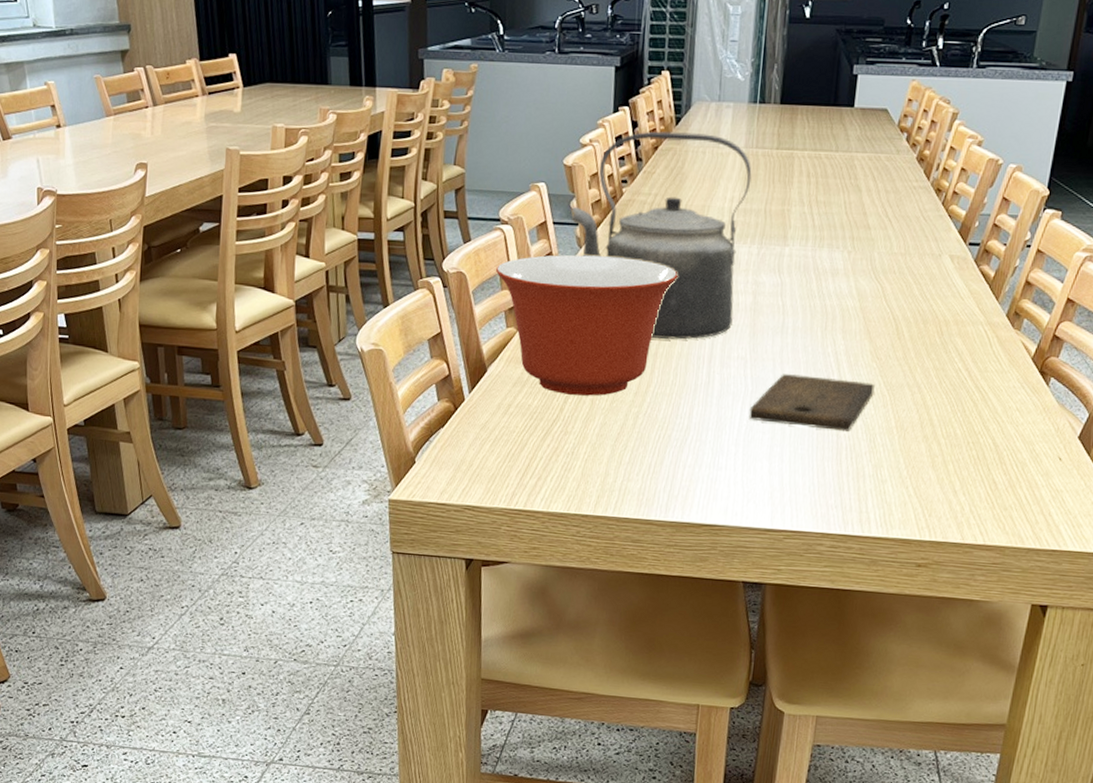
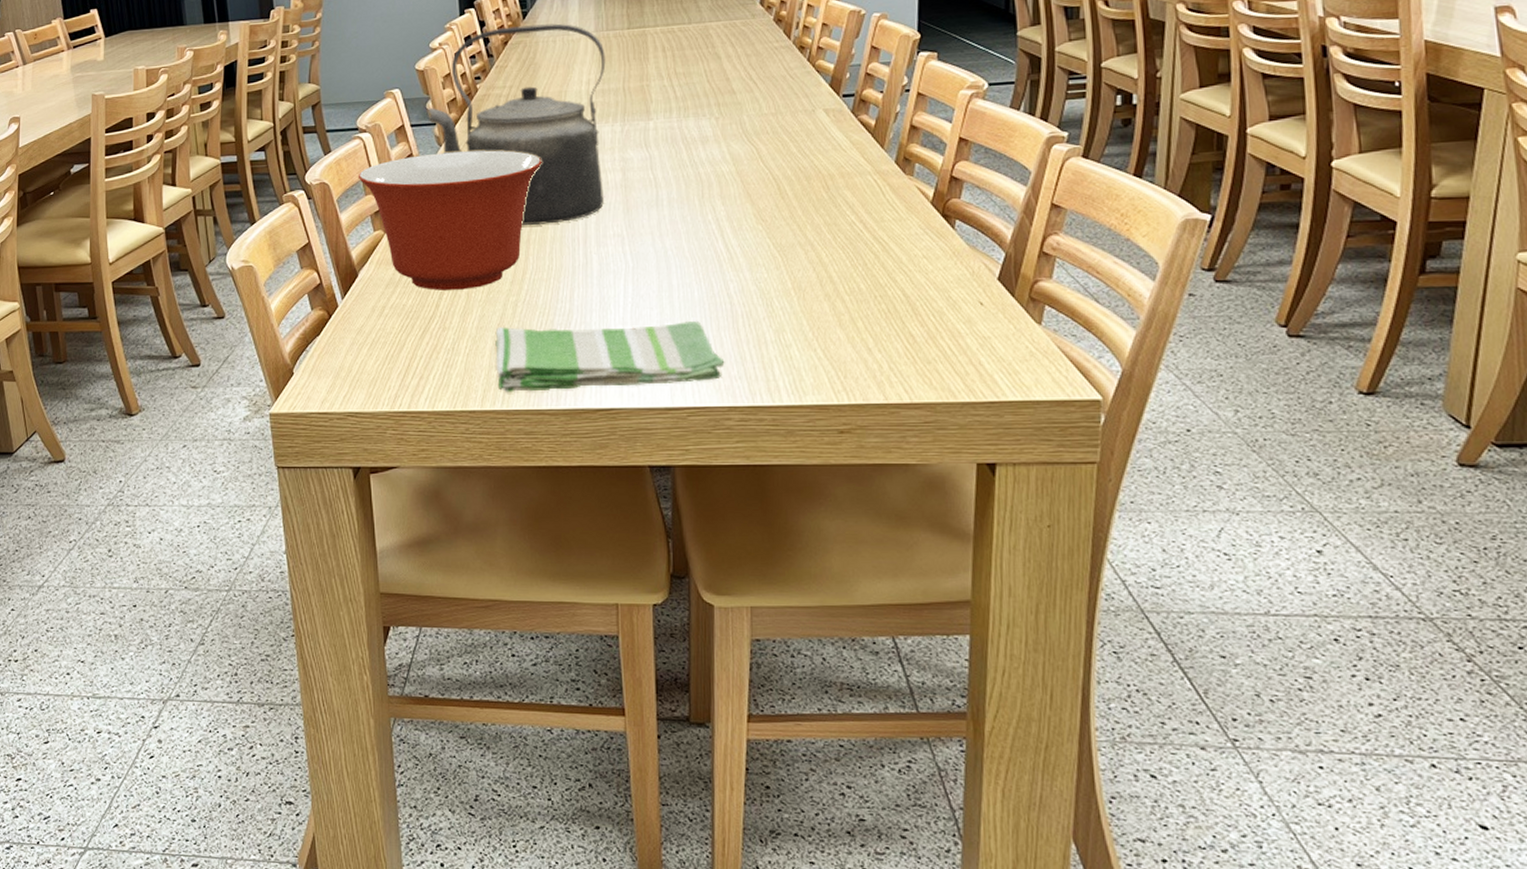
dish towel: none [611,436,825,507] -> present [495,321,725,392]
cutting board: present [748,374,875,431] -> none [633,245,764,298]

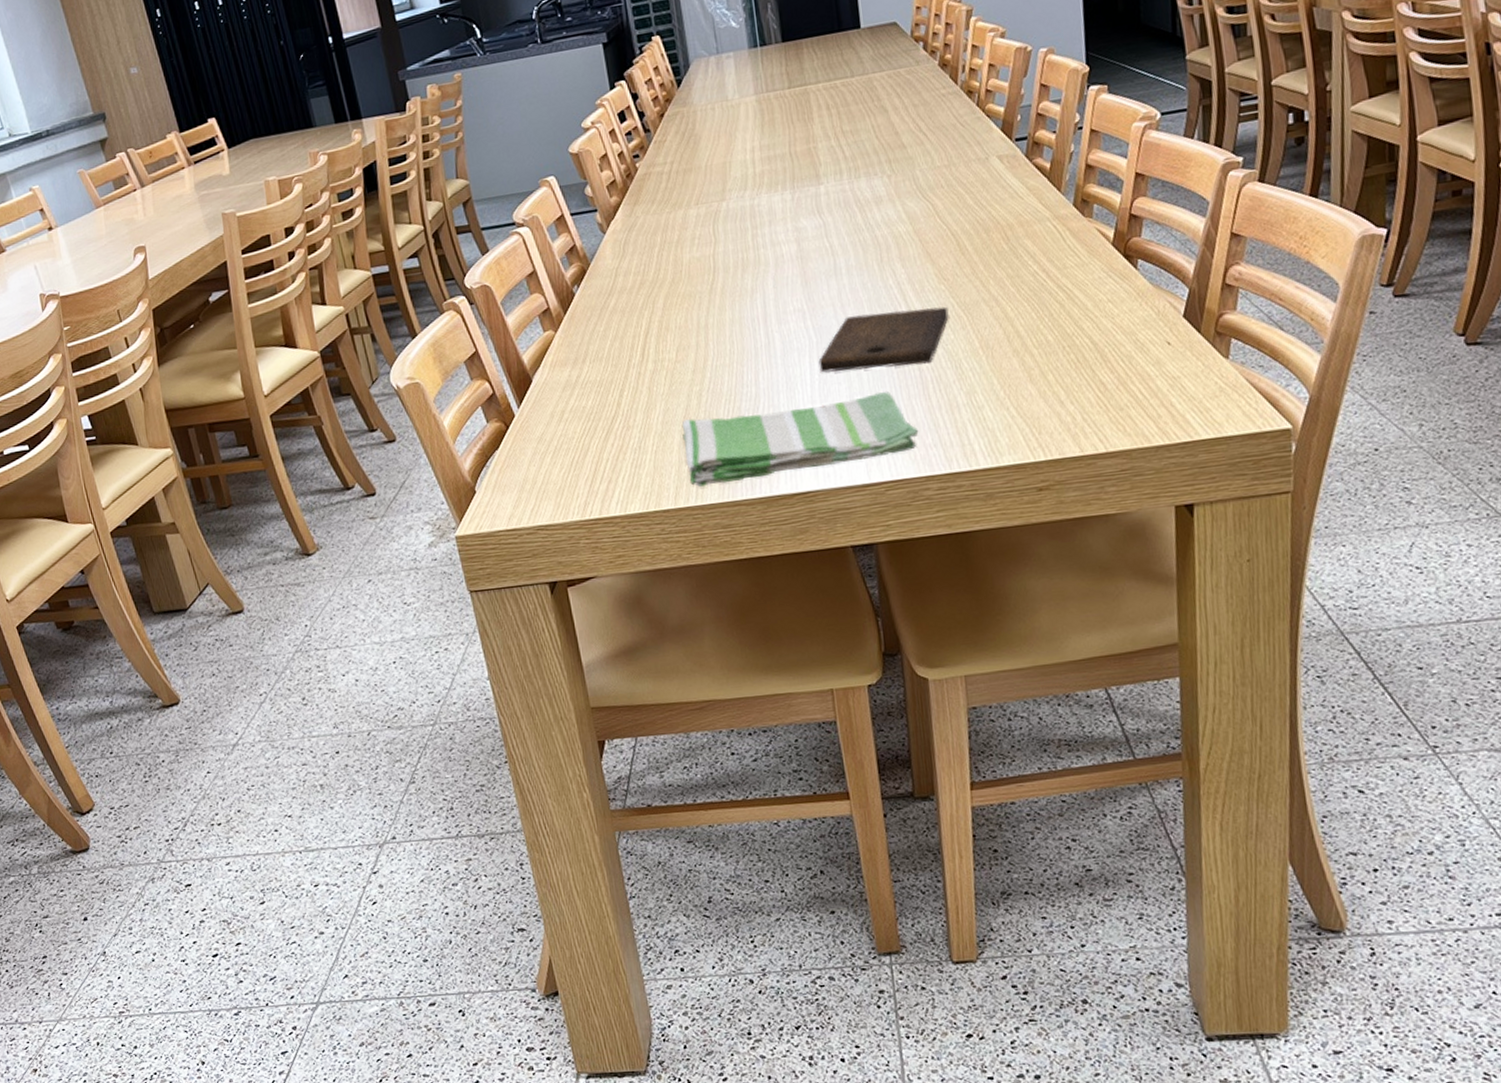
mixing bowl: present [358,150,542,290] -> none [520,231,713,388]
kettle: present [428,23,606,226] -> none [587,89,781,310]
cutting board: none [633,245,764,298] -> present [818,306,949,373]

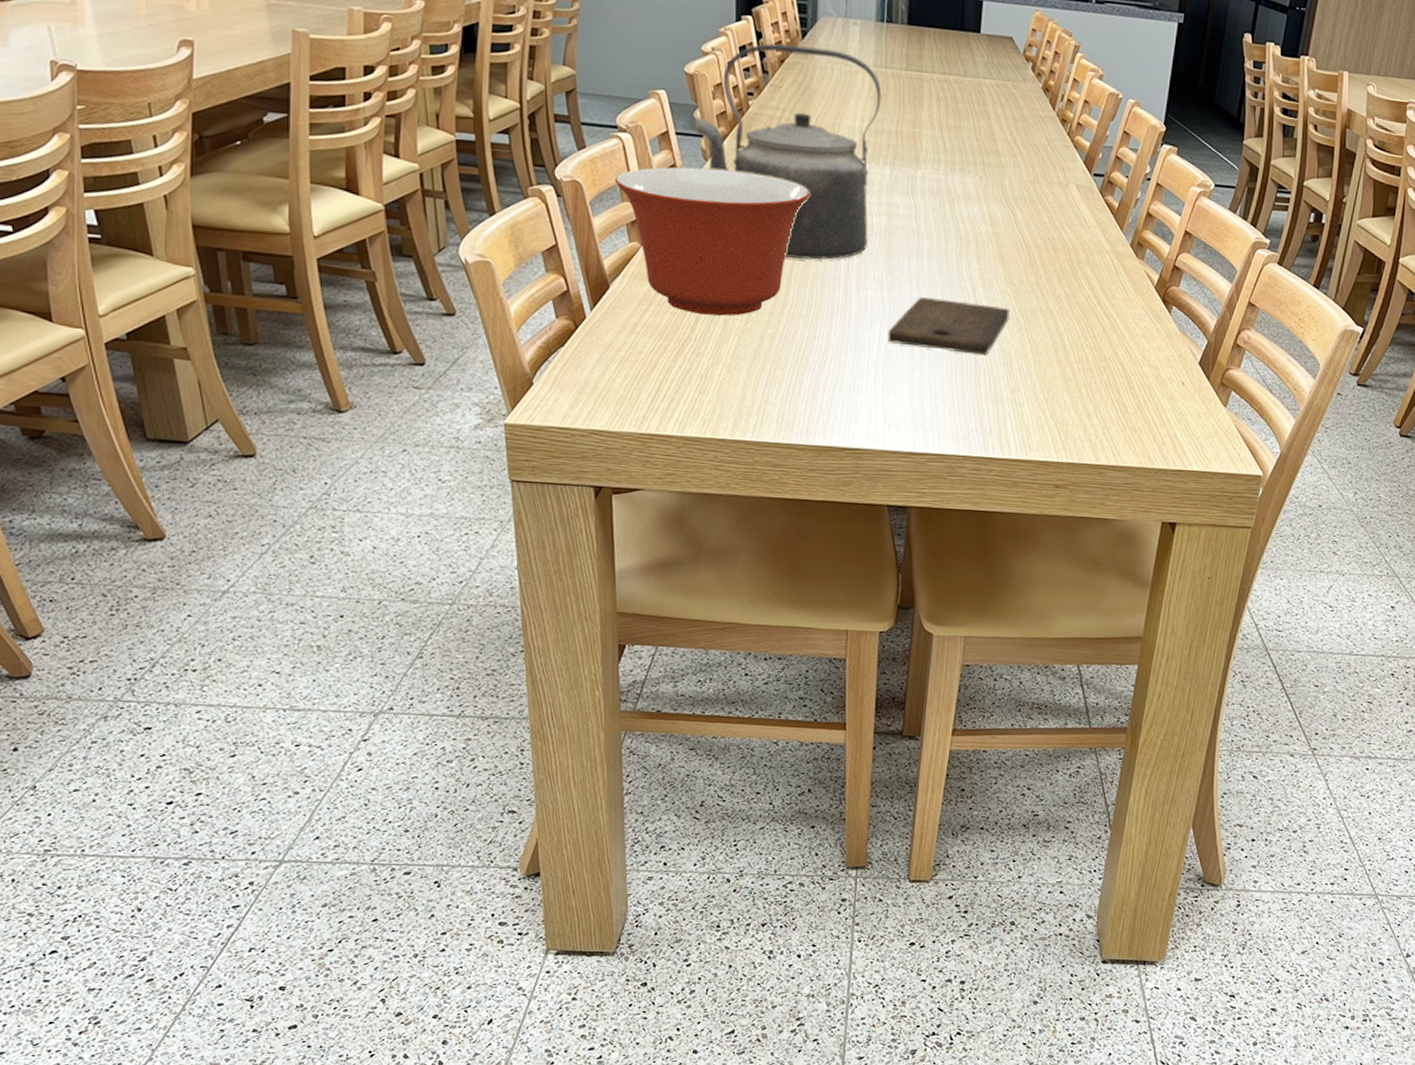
mixing bowl: none [520,231,713,388] -> present [614,167,810,316]
kettle: none [587,89,781,310] -> present [695,43,882,260]
dish towel: present [682,392,919,487] -> none [748,358,965,430]

